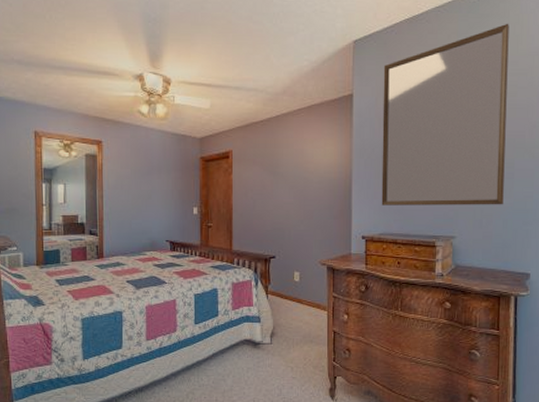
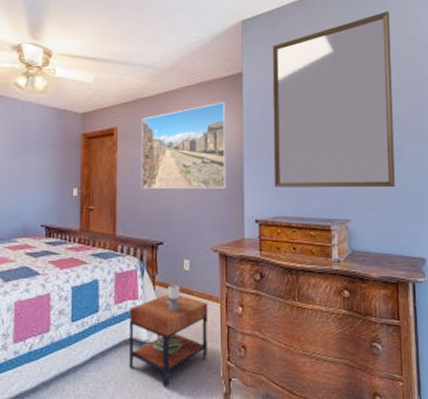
side table: none [244,294,316,382] -> present [128,285,208,388]
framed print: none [255,124,336,207] -> present [142,102,226,189]

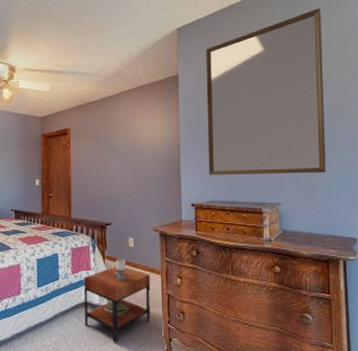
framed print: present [142,102,226,189] -> none [91,102,165,178]

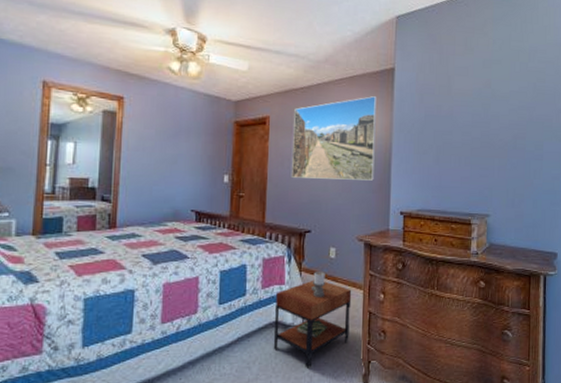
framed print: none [91,102,165,178] -> present [292,96,377,181]
home mirror: present [205,7,326,175] -> none [420,14,539,186]

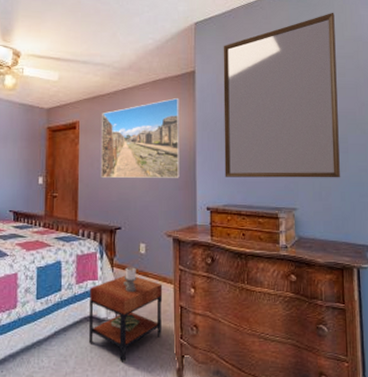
home mirror: none [420,14,539,186] -> present [223,12,340,178]

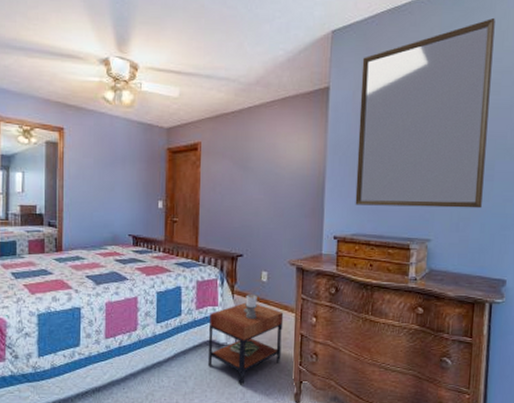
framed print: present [101,98,180,178] -> none [224,118,310,205]

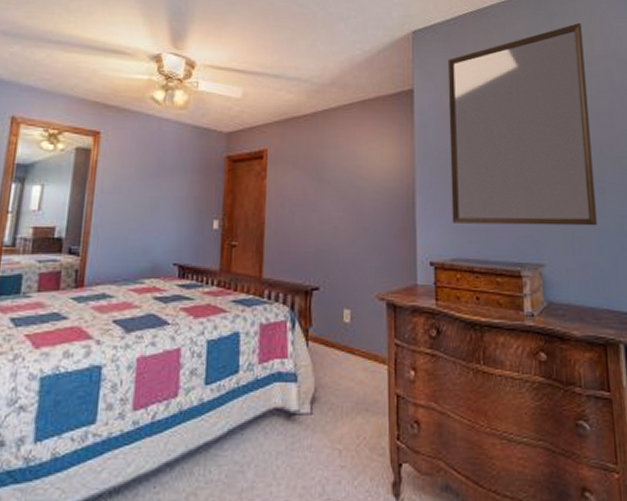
side table: present [207,294,284,385] -> none [273,341,373,474]

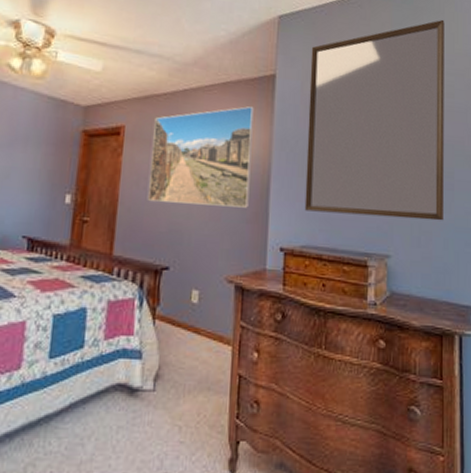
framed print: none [295,122,395,224] -> present [148,106,254,208]

